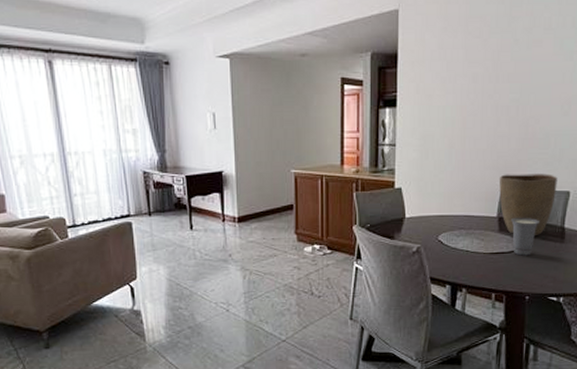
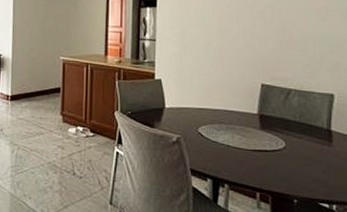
vase: present [499,174,558,236] -> none [257,73,320,137]
cup: present [511,217,539,256] -> none [273,116,303,156]

